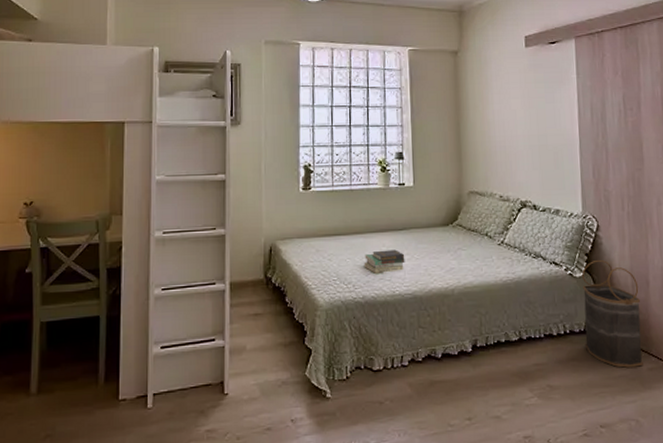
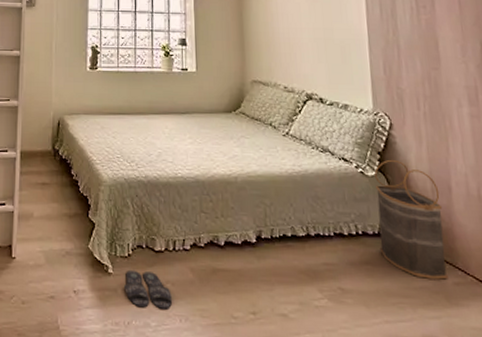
slippers: none [342,391,391,428] -> present [123,269,172,311]
books: present [364,249,405,273] -> none [146,132,188,155]

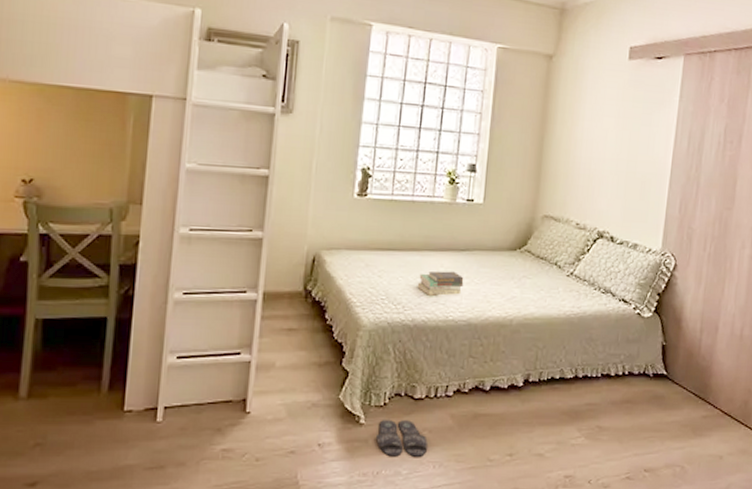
books: none [146,132,188,155] -> present [417,271,464,296]
basket: present [374,159,448,280] -> none [641,300,707,414]

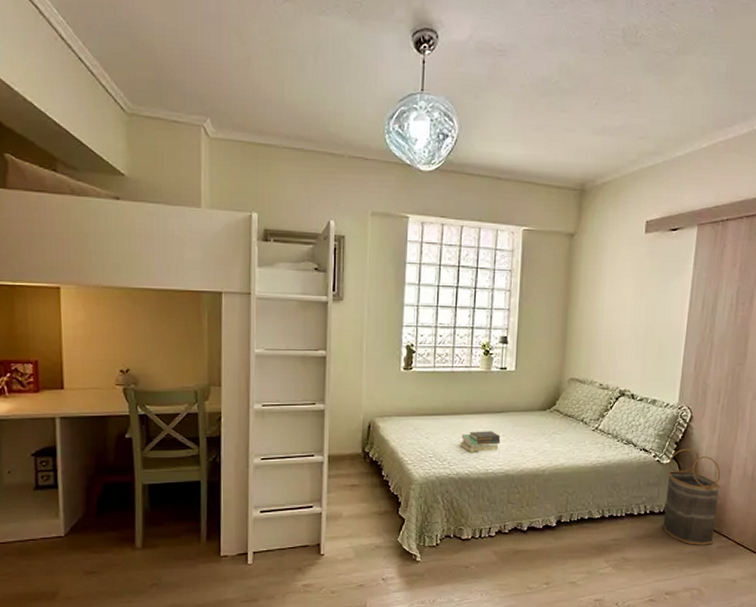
slippers: present [375,419,428,458] -> none [430,556,475,588]
basket: none [641,300,707,414] -> present [662,448,721,545]

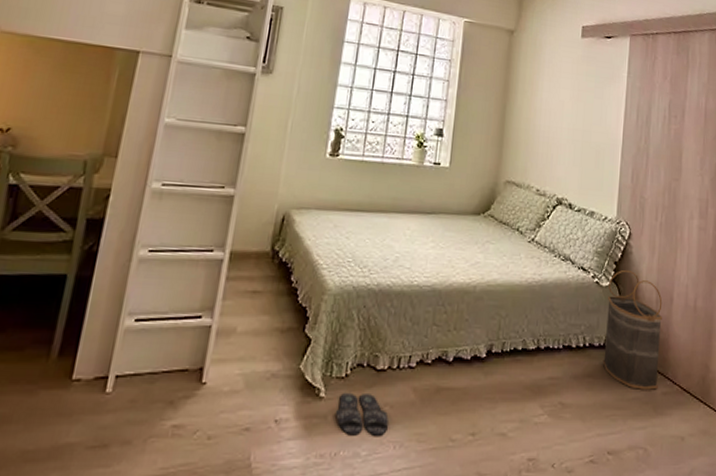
slippers: none [430,556,475,588] -> present [335,392,389,437]
books: present [460,431,501,452] -> none [383,233,430,260]

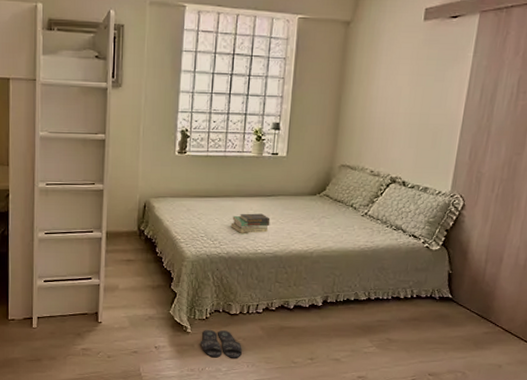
books: none [383,233,430,260] -> present [230,213,271,234]
basket: present [602,269,663,390] -> none [428,235,492,330]

